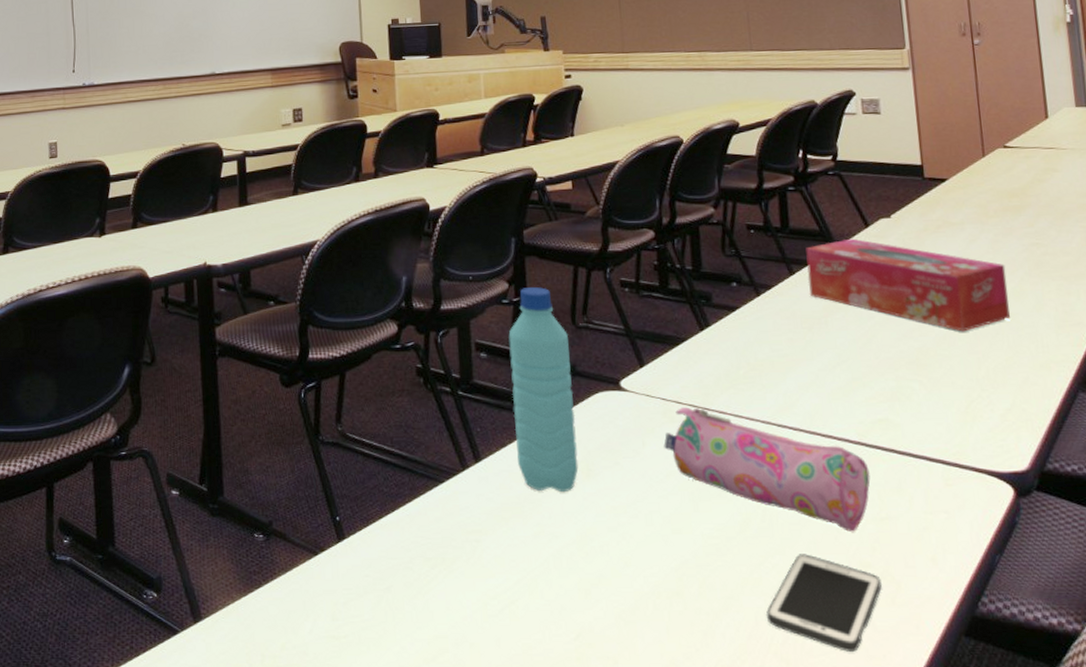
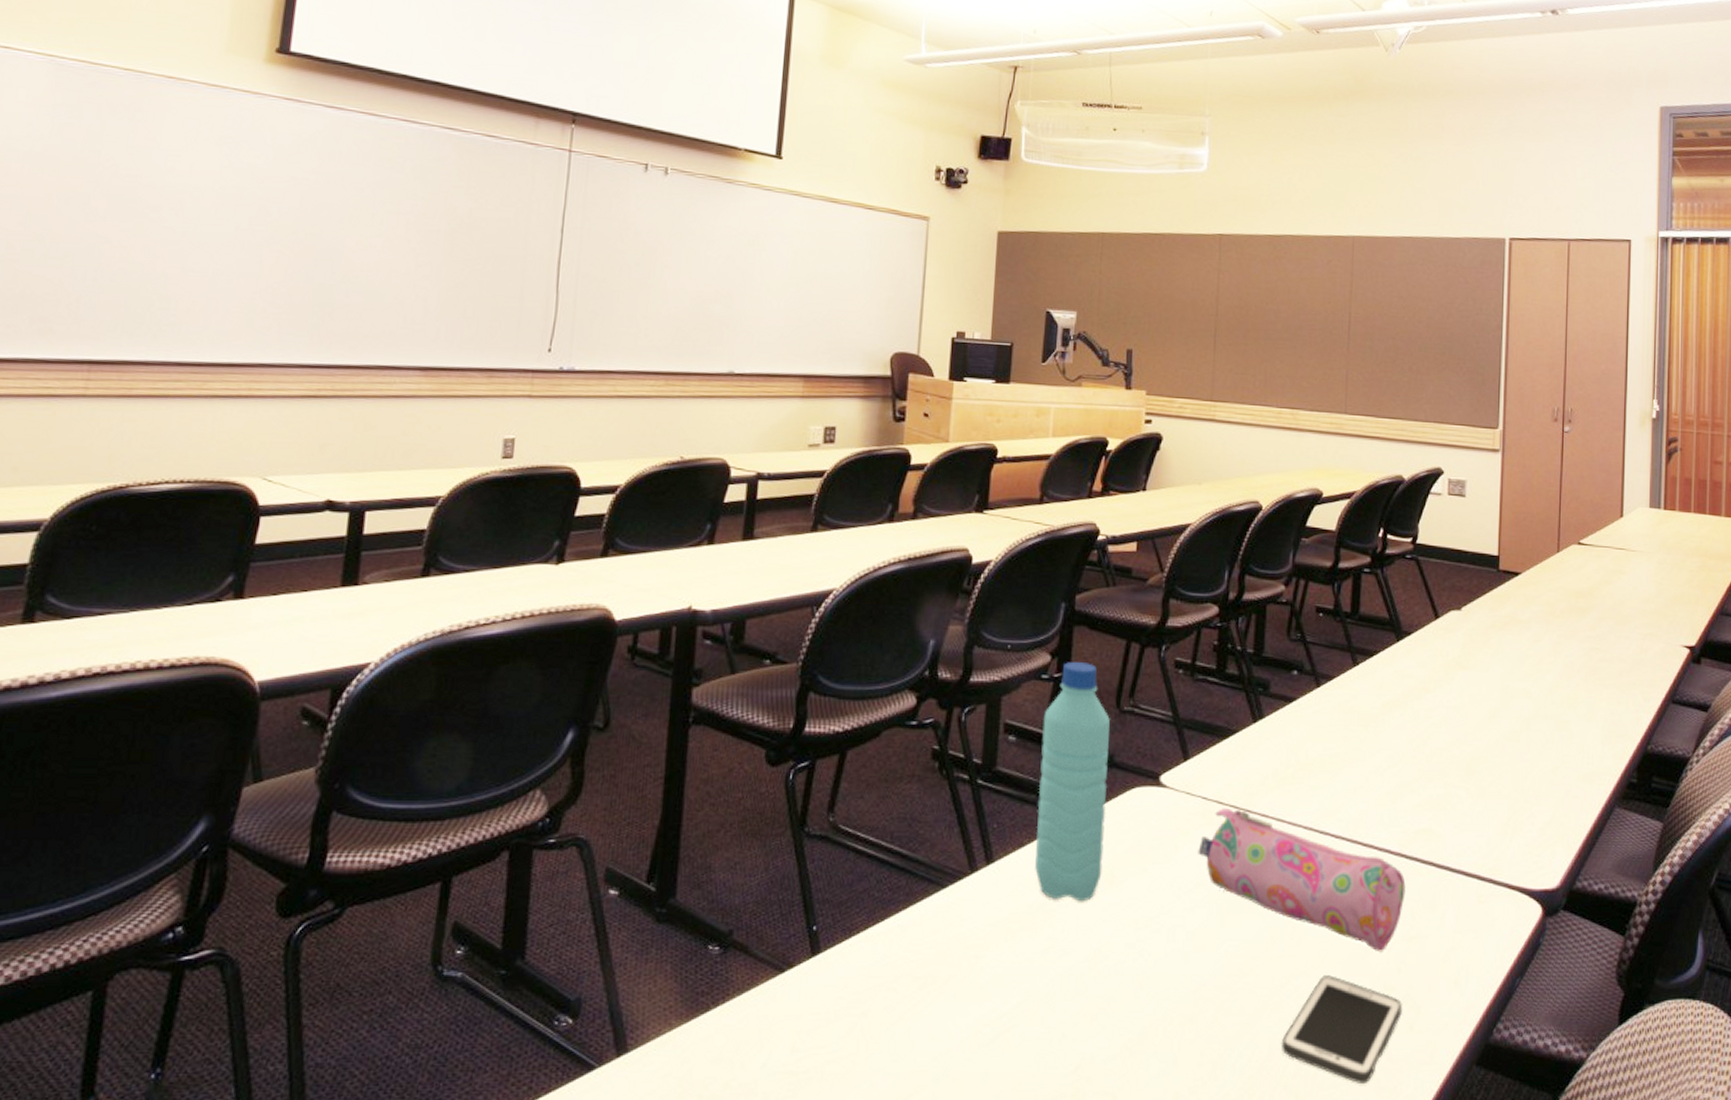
tissue box: present [805,238,1010,332] -> none [1370,630,1564,738]

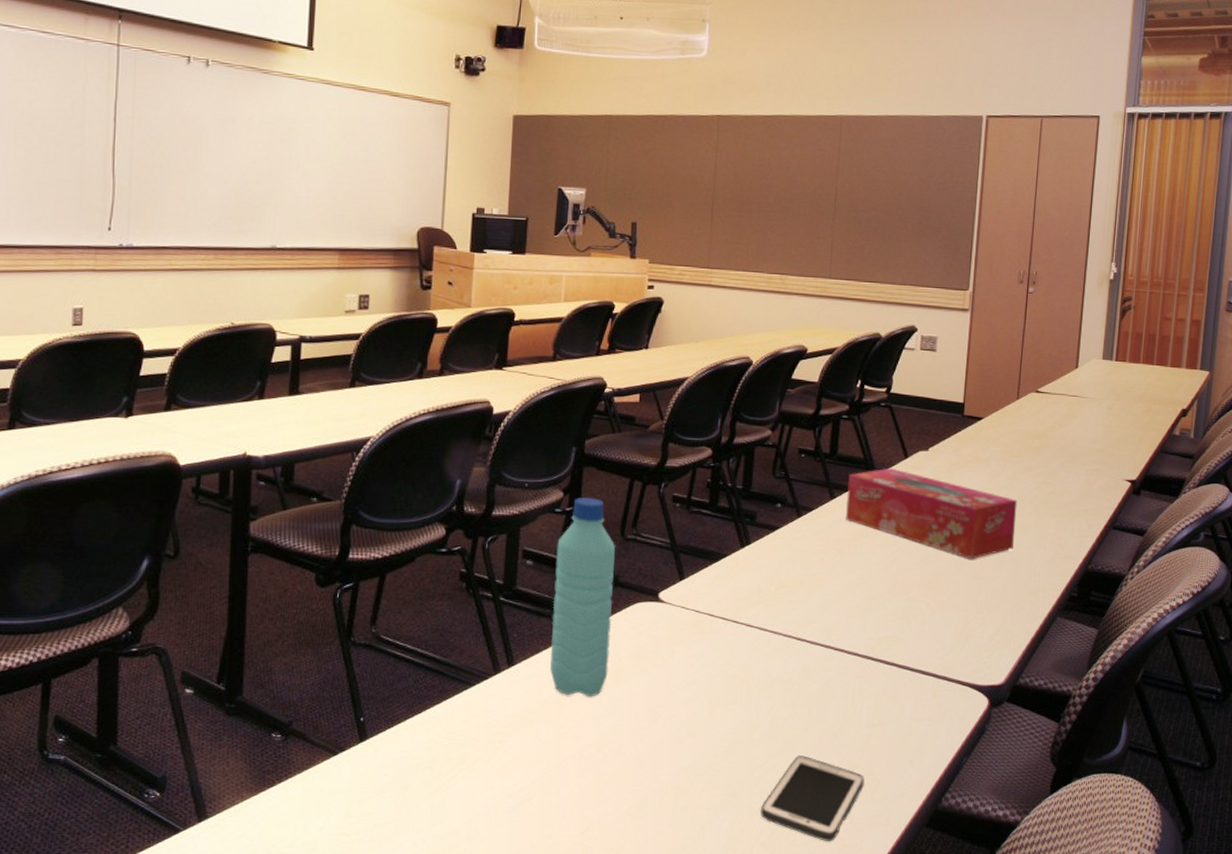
pencil case: present [1198,808,1406,953] -> none [691,620,871,737]
tissue box: none [1370,630,1564,738] -> present [845,468,1018,559]

